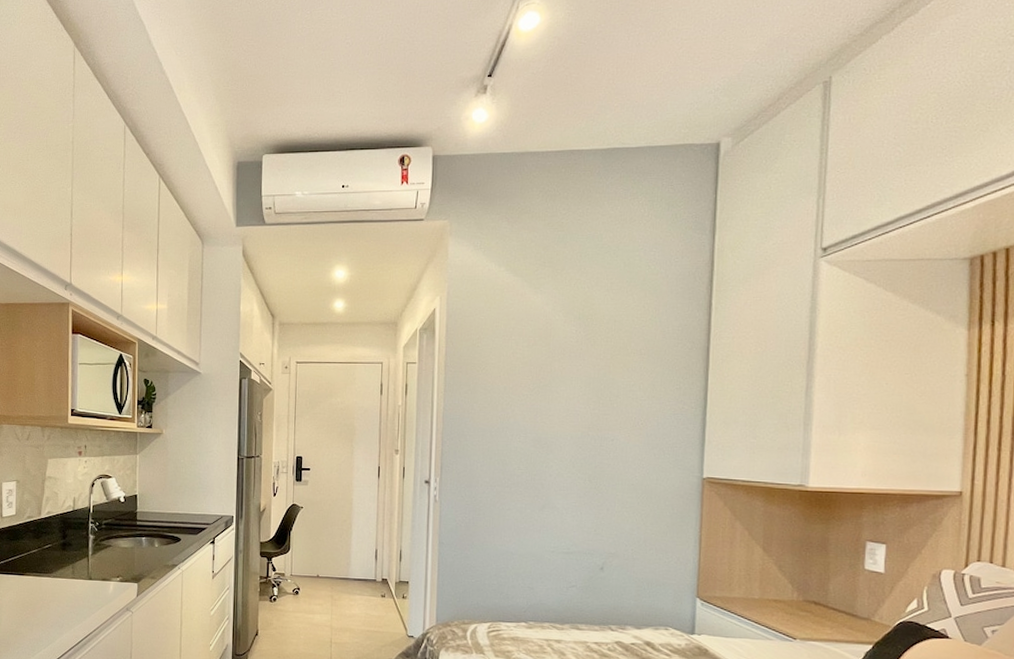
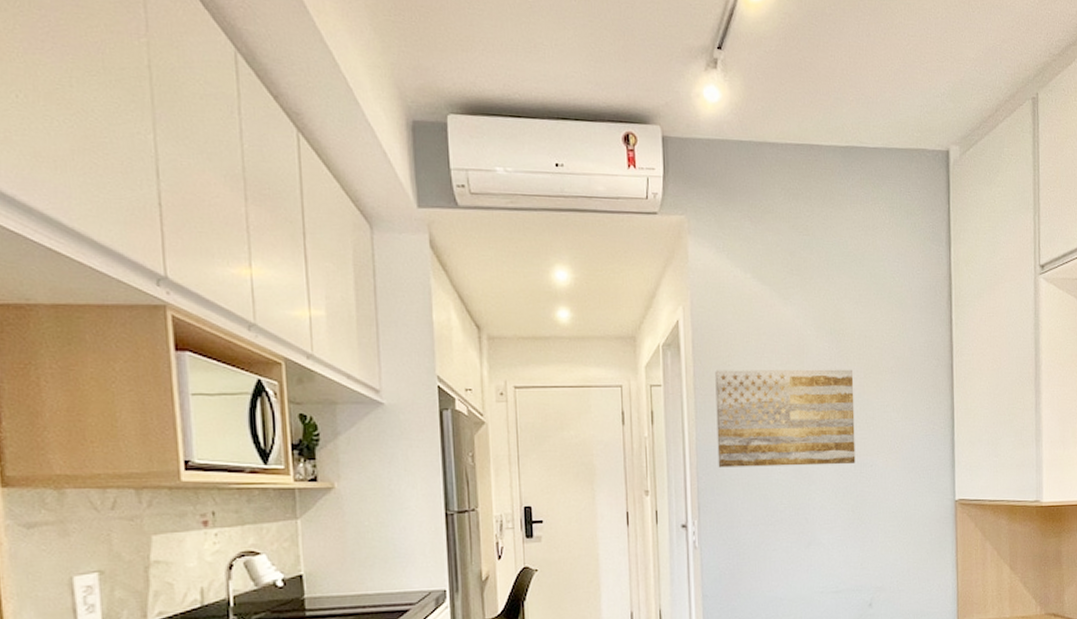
wall art: none [461,350,600,438] -> present [715,369,856,468]

